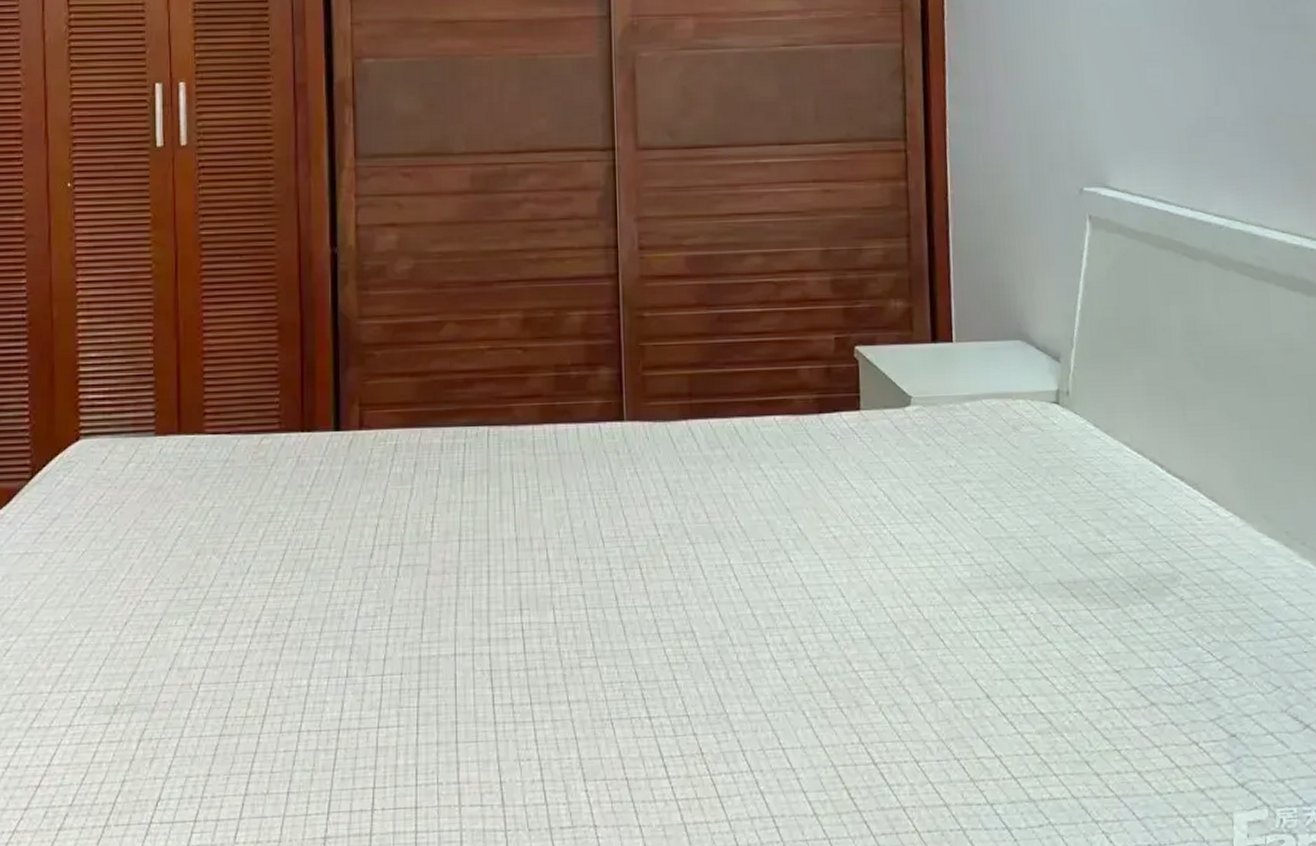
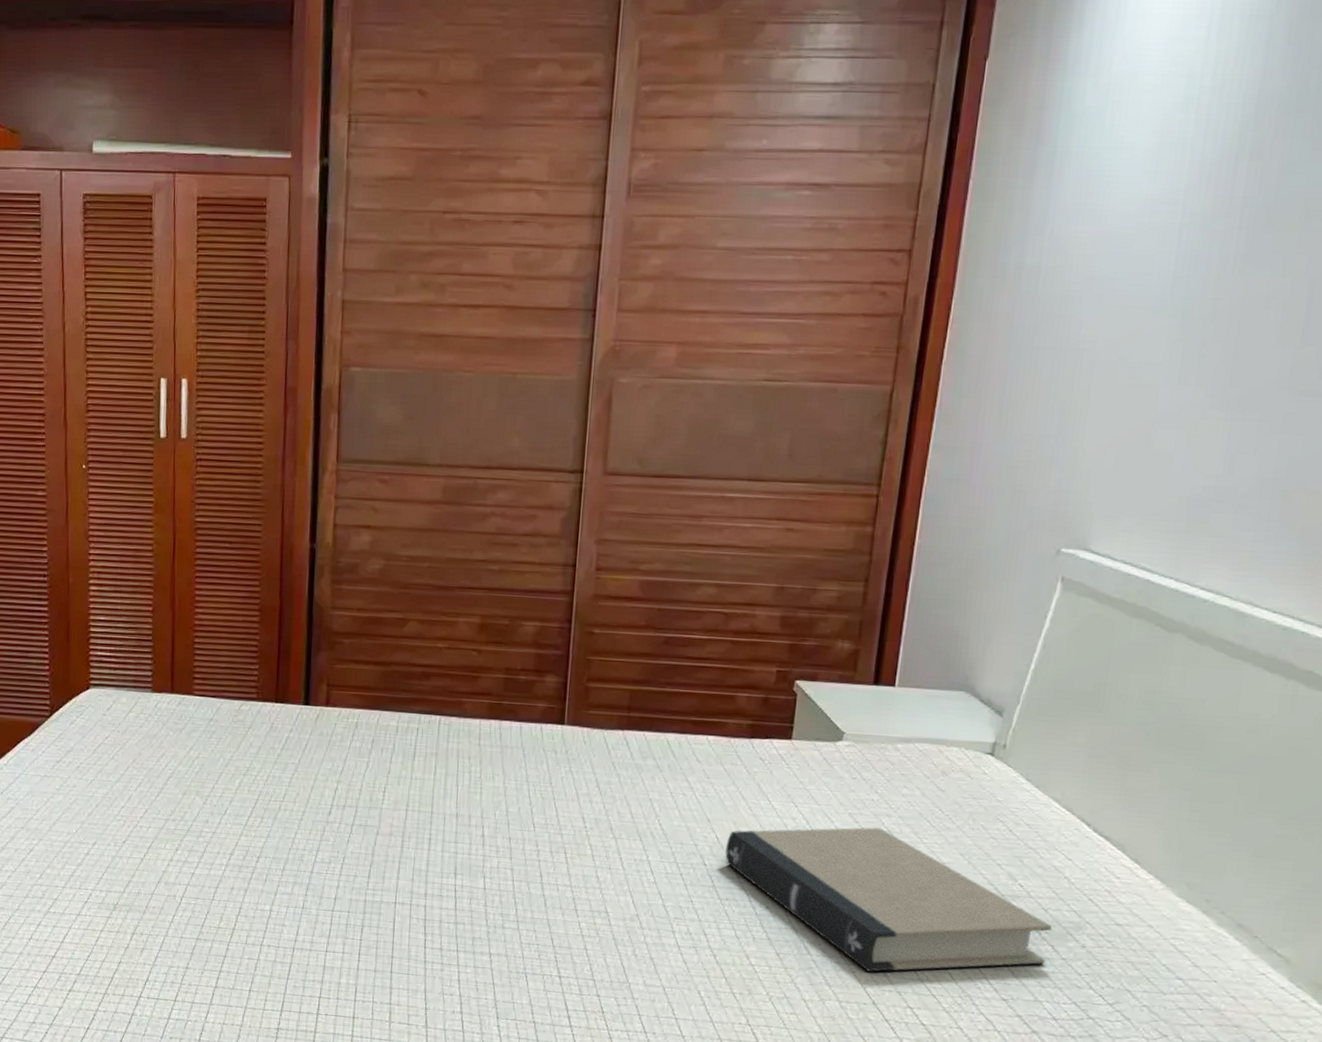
book: none [810,495,1149,660] -> present [725,827,1053,972]

